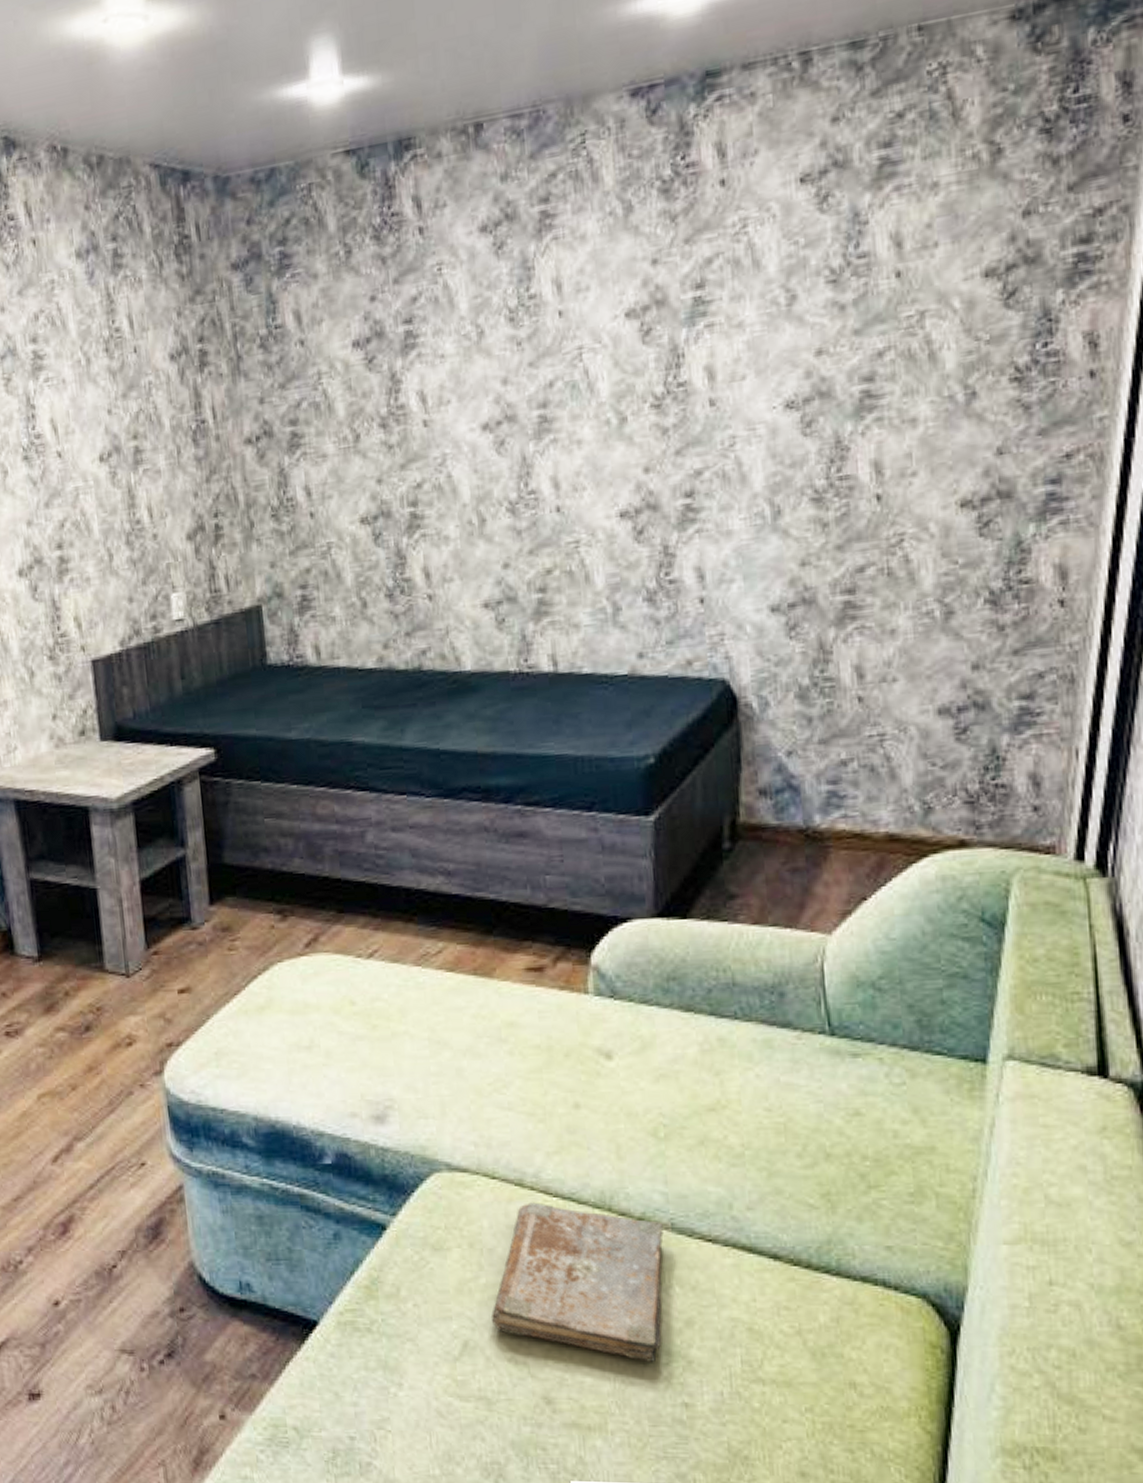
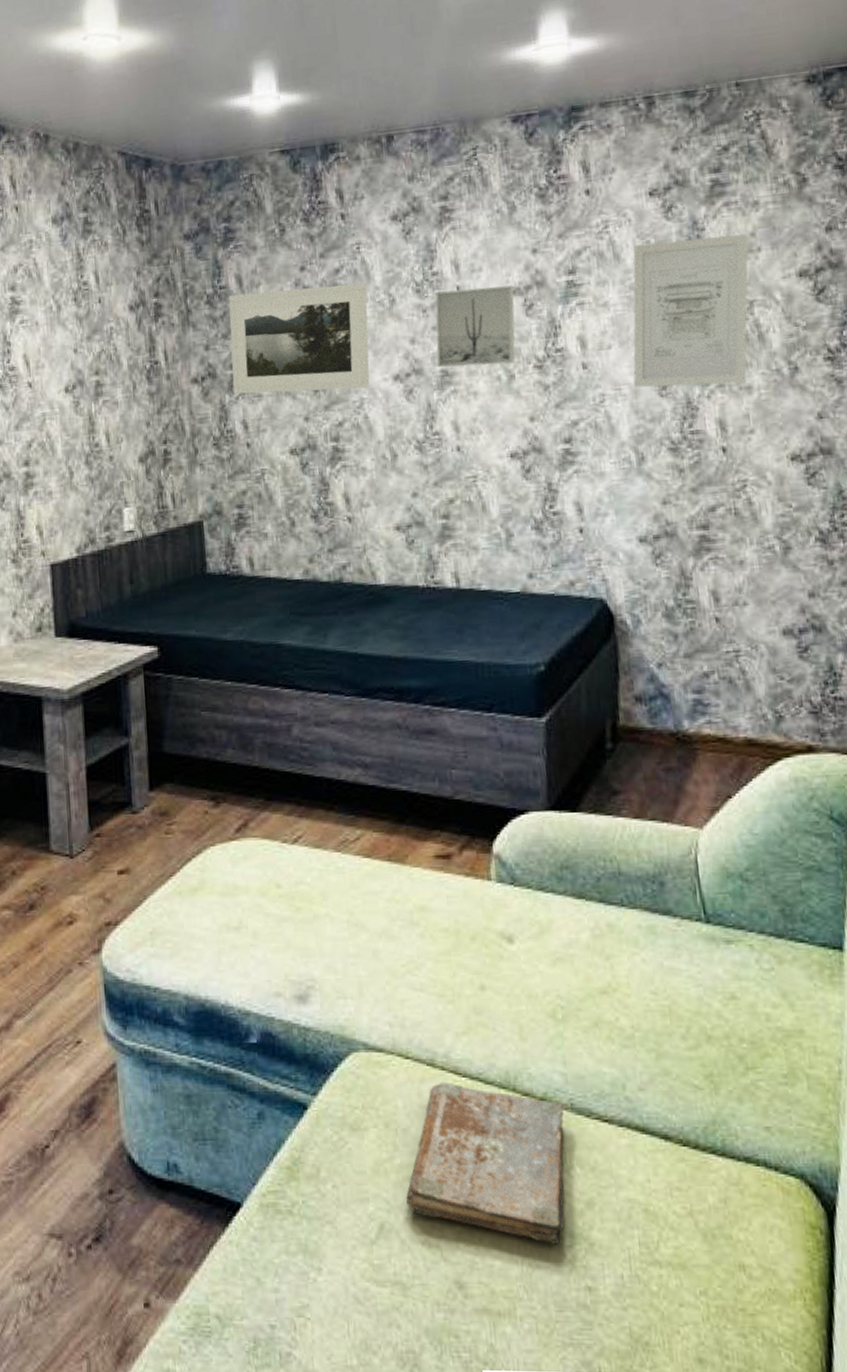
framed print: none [285,311,454,456] -> present [228,282,370,395]
wall art: none [532,306,629,413] -> present [435,285,515,368]
wall art: none [771,226,924,426] -> present [633,234,749,388]

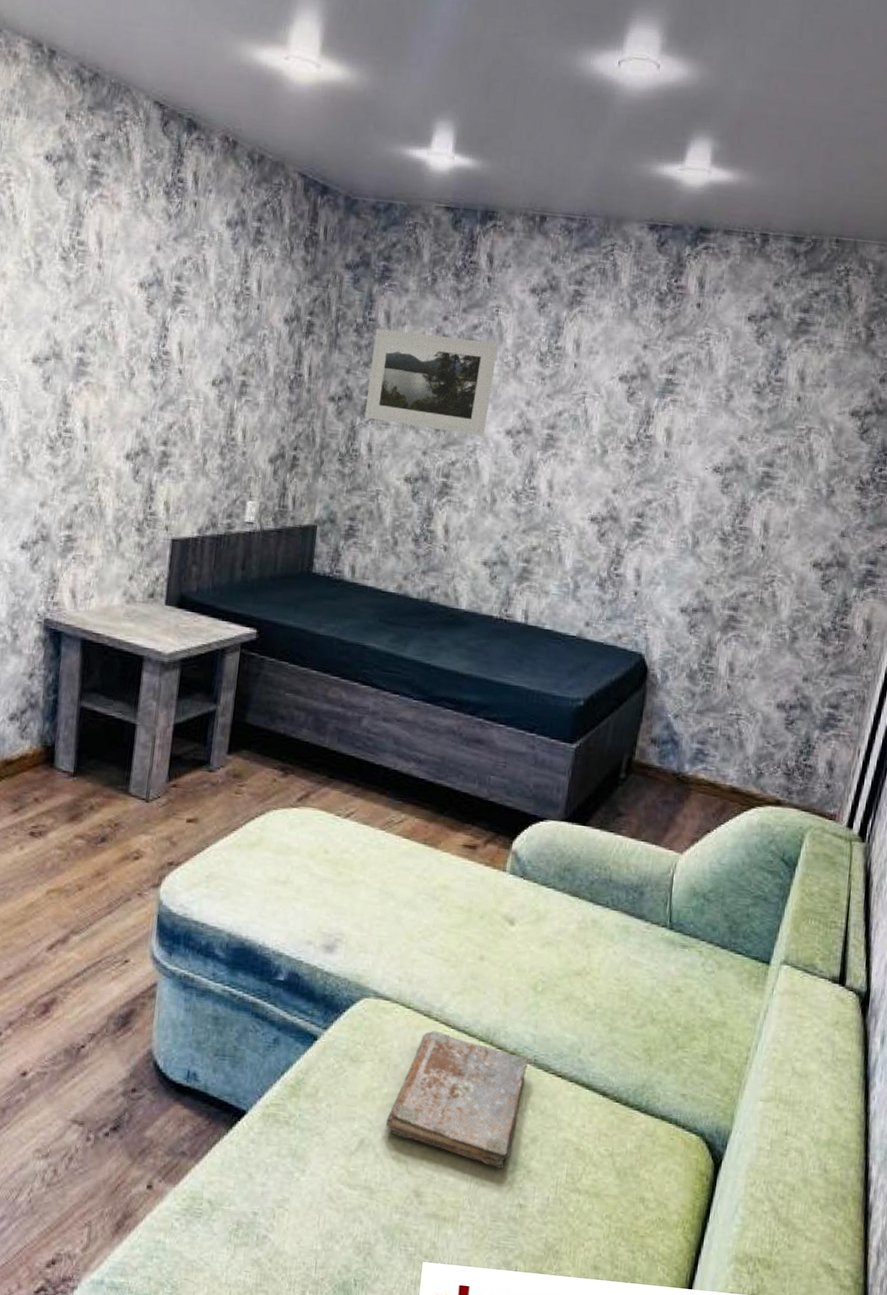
wall art: present [435,285,515,368] -> none [544,364,622,440]
wall art: present [633,234,749,388] -> none [702,360,819,495]

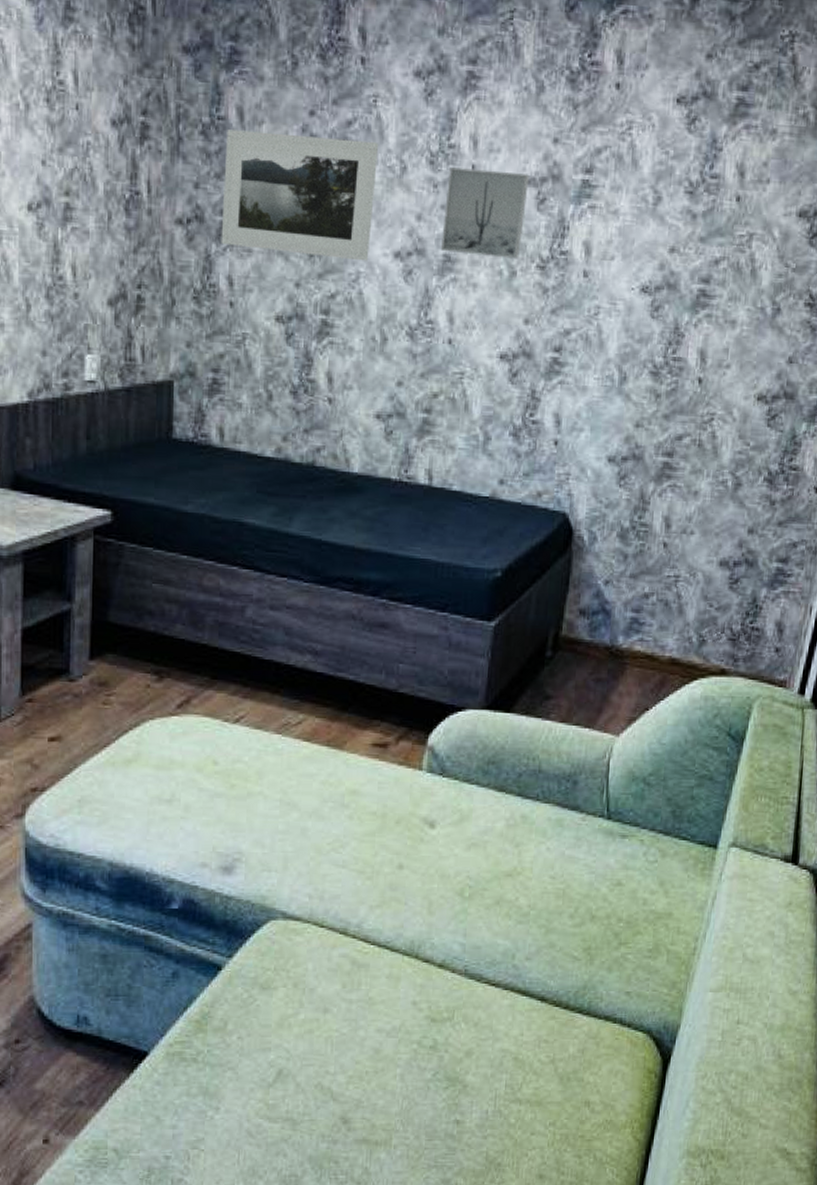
book: present [386,1031,528,1169] -> none [306,949,458,1086]
wall art: none [544,364,622,440] -> present [440,167,529,259]

